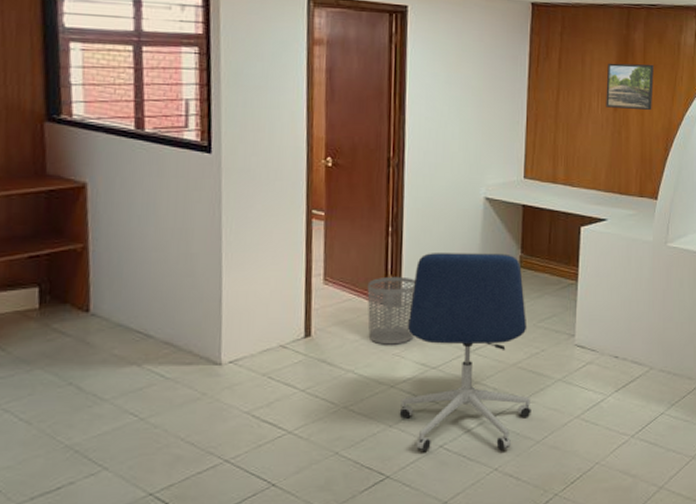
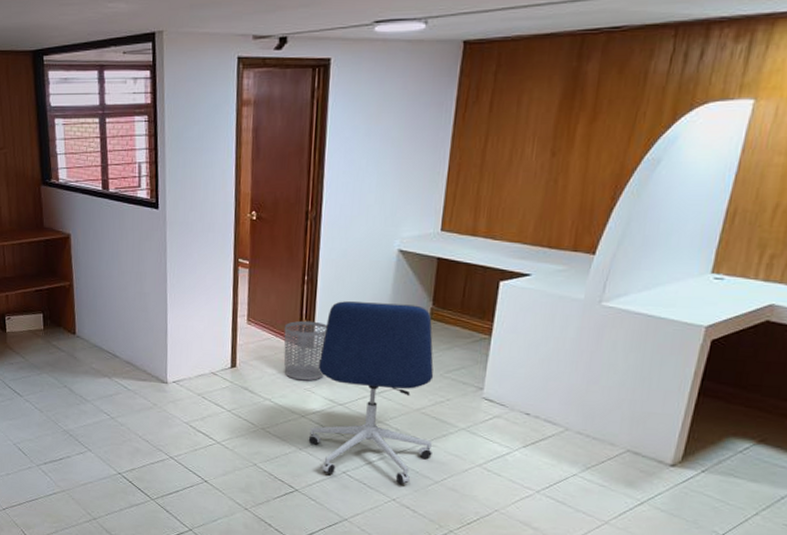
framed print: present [606,63,654,111] -> none [542,99,609,155]

